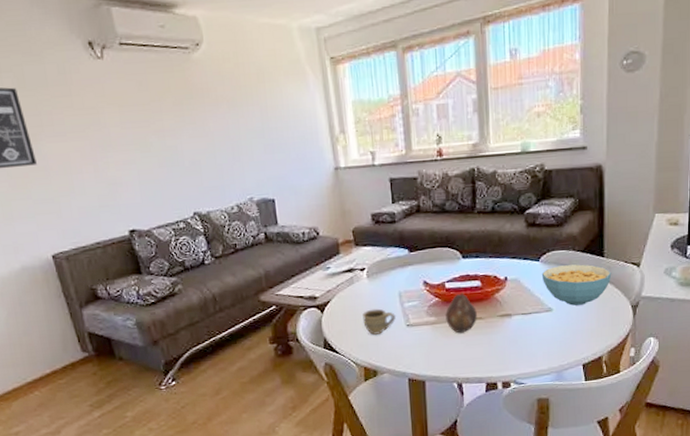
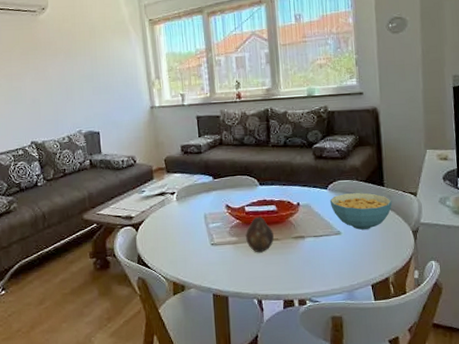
cup: present [362,308,396,336] -> none [172,228,202,253]

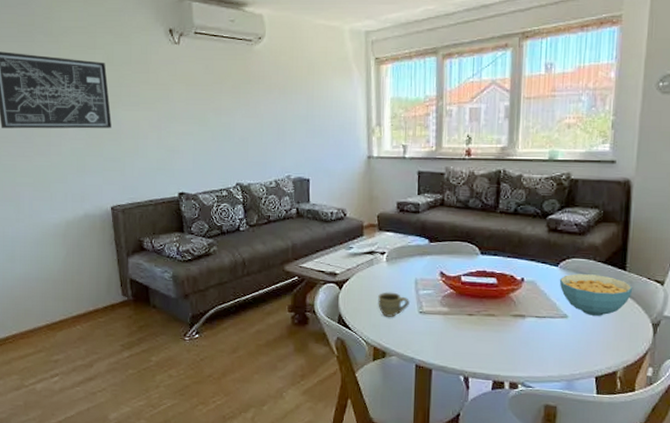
cup: none [172,228,202,253] -> present [378,292,410,318]
fruit: present [246,216,274,253] -> none [458,288,490,328]

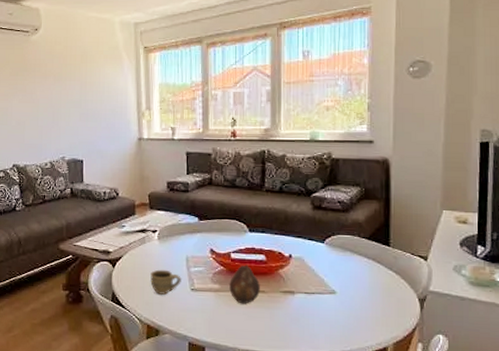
fruit: none [458,288,490,328] -> present [229,264,260,304]
cereal bowl: present [559,274,633,316] -> none [326,250,398,292]

